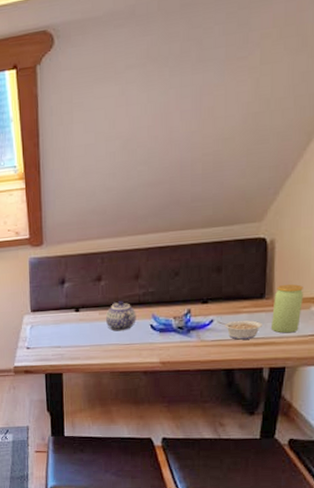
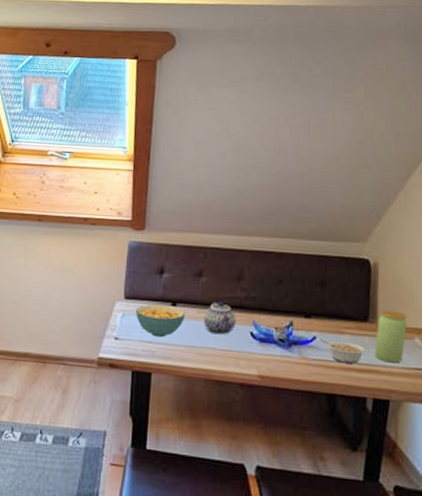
cereal bowl: none [43,312,88,342] -> present [136,304,185,338]

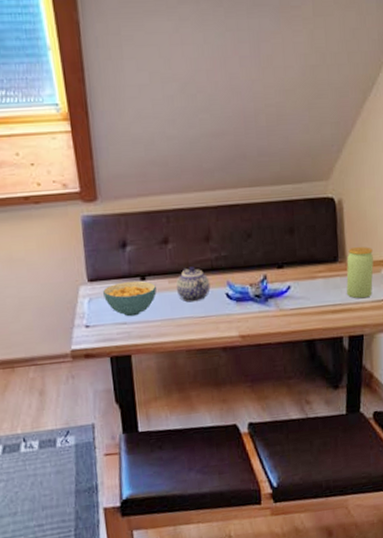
legume: present [321,339,367,364] -> none [295,285,339,308]

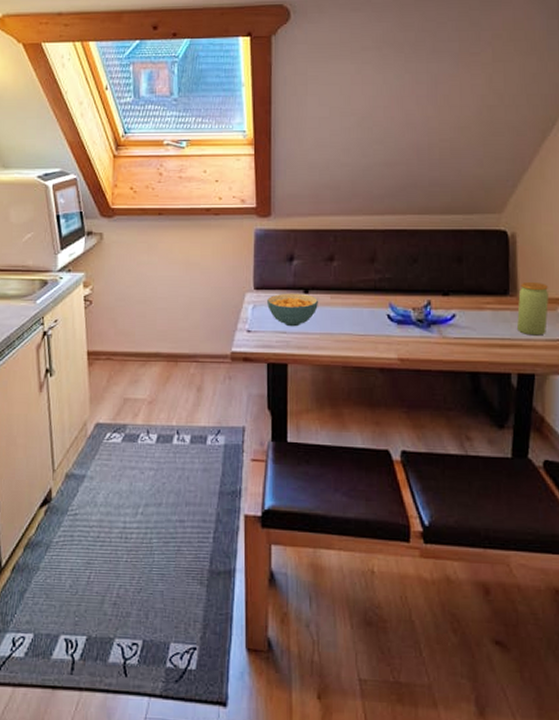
teapot: present [175,266,211,302] -> none [337,285,372,319]

